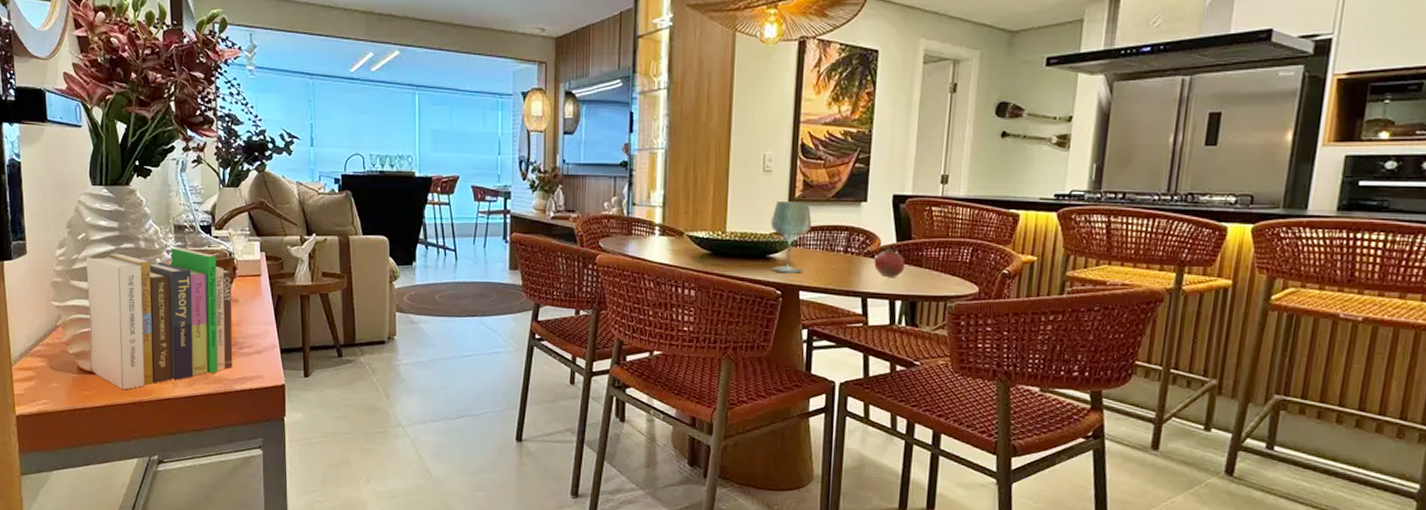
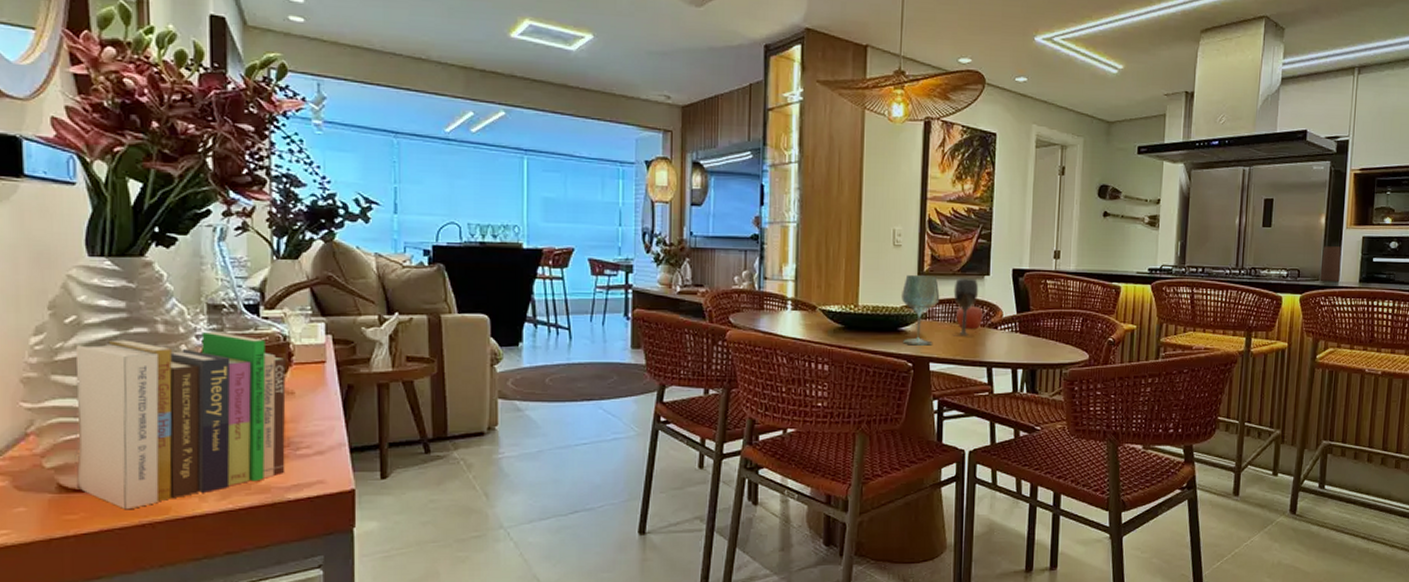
wine glass: none [824,204,855,267] -> present [952,278,979,338]
fruit: none [829,233,859,259] -> present [957,305,984,330]
fruit: present [874,248,905,277] -> none [997,320,1025,347]
canister: none [1281,167,1313,209] -> present [1320,246,1341,281]

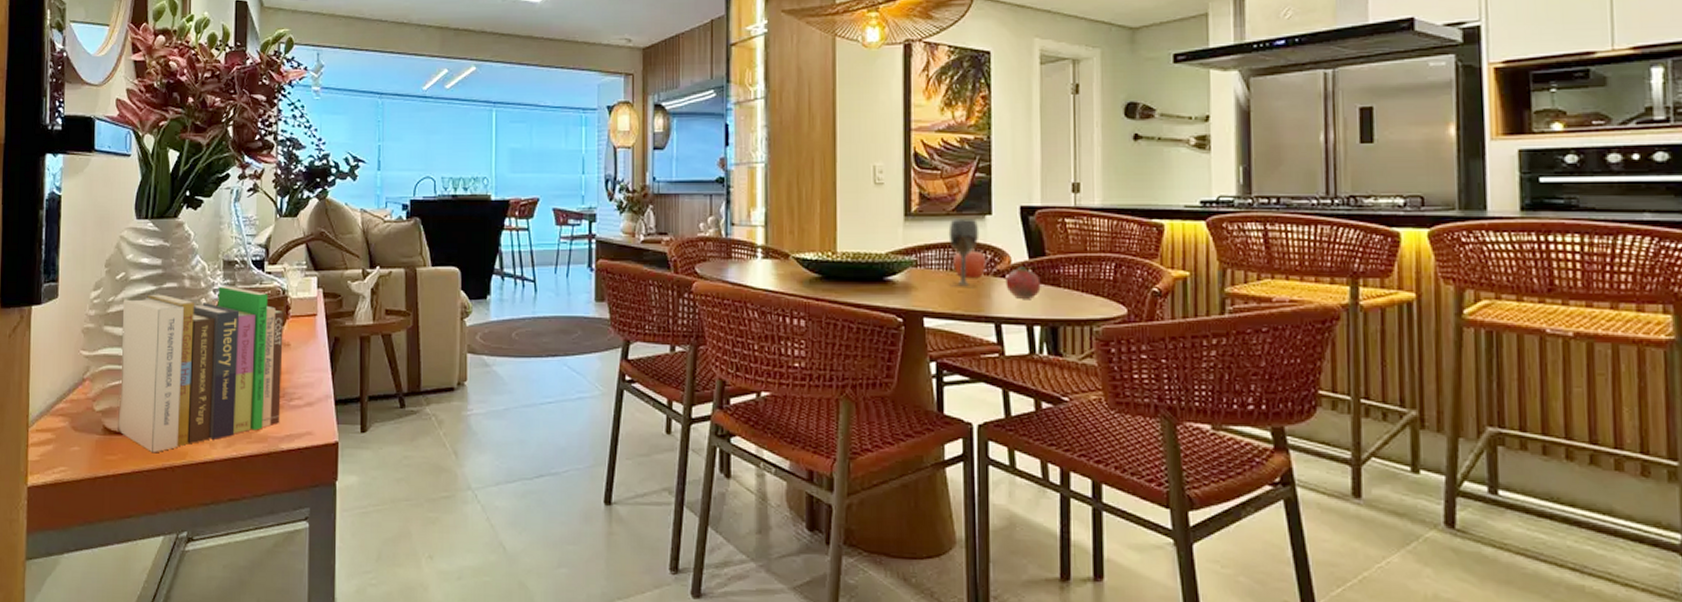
wine glass: present [902,275,940,346] -> none [887,217,932,298]
fruit: none [997,320,1025,347] -> present [1005,266,1041,299]
canister: present [1320,246,1341,281] -> none [1456,164,1489,210]

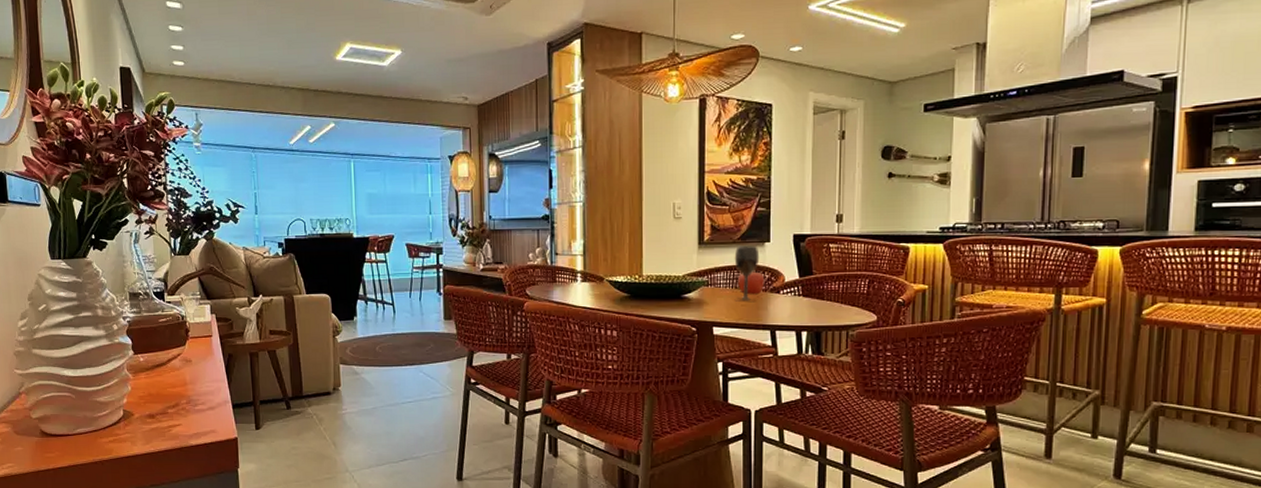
books: present [118,286,284,453] -> none [47,314,188,451]
fruit: present [1005,266,1041,299] -> none [780,284,808,310]

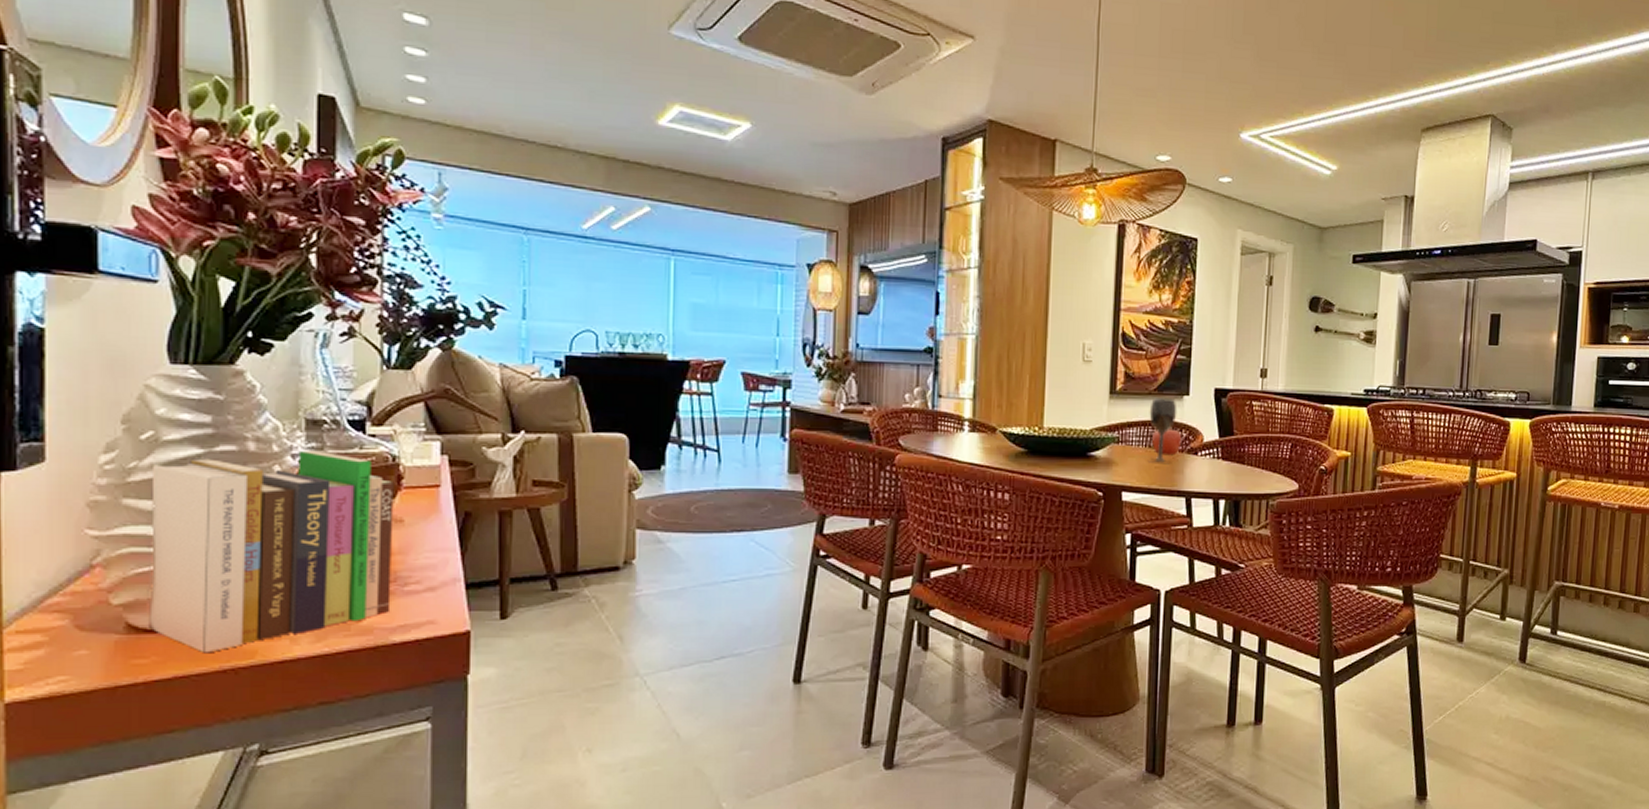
books: none [47,314,188,451] -> present [149,450,394,654]

